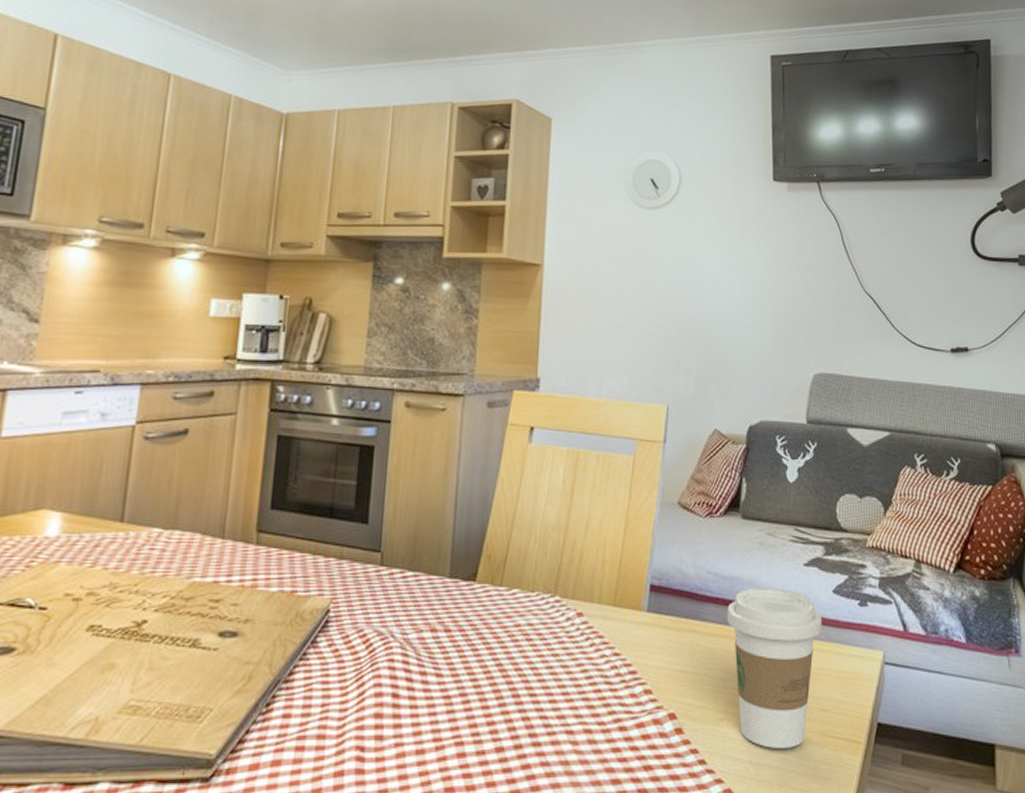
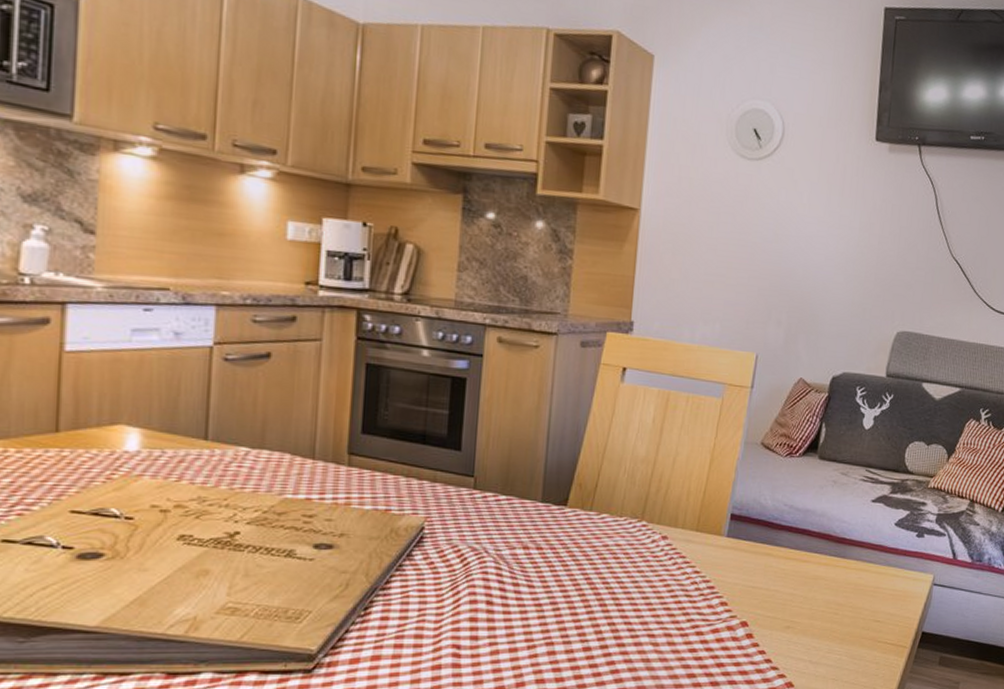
coffee cup: present [727,587,823,750] -> none [799,519,884,652]

